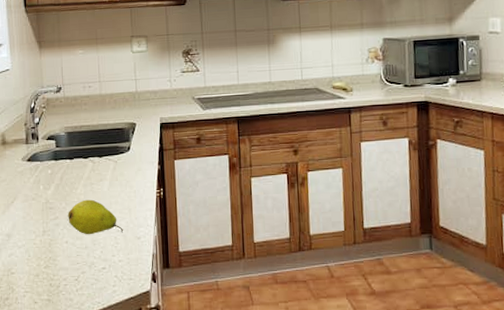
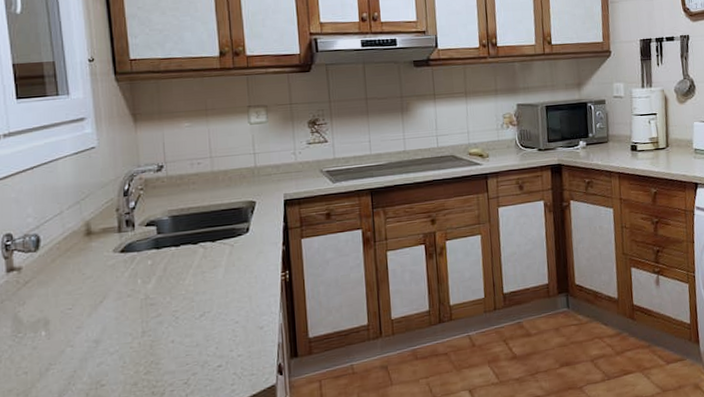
fruit: present [68,199,124,235] -> none [174,290,243,331]

